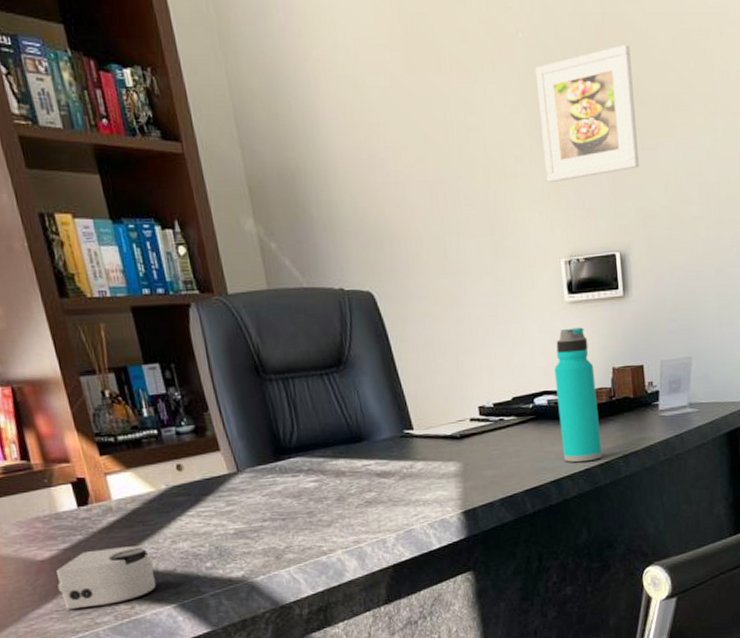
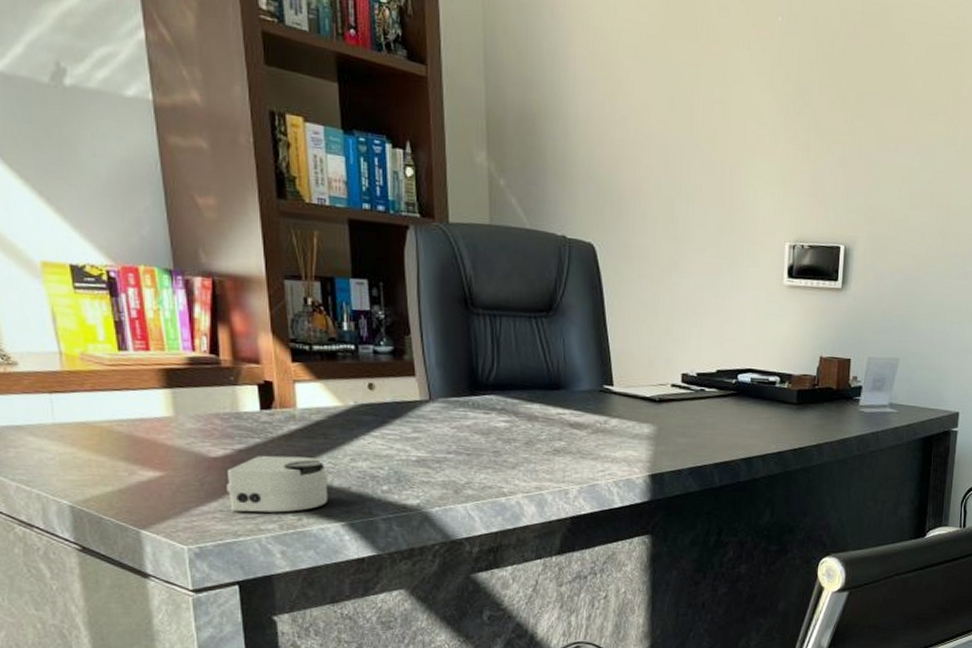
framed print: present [534,45,639,182] -> none [783,45,885,168]
water bottle: present [554,327,602,463] -> none [758,311,802,445]

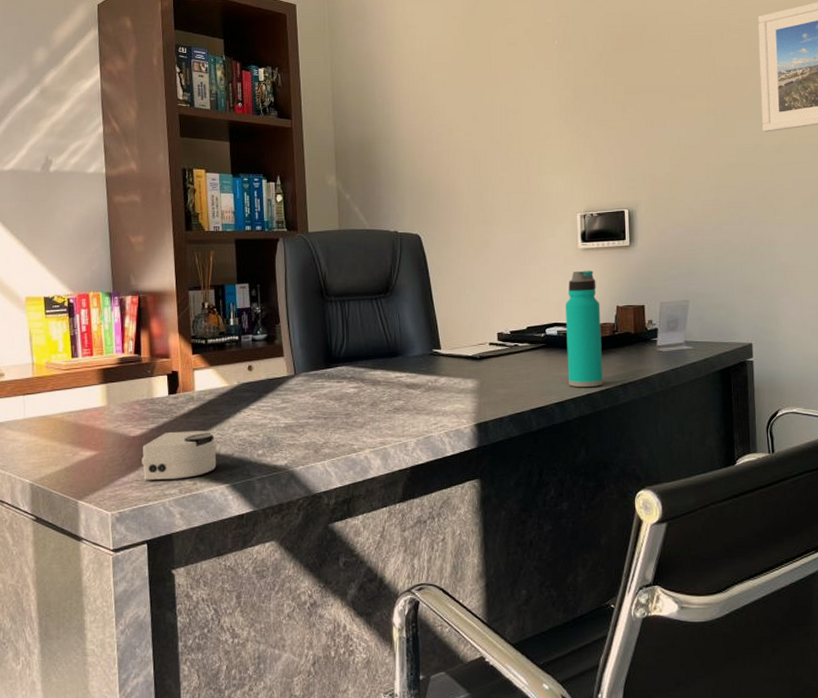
water bottle: none [758,311,802,445] -> present [566,270,603,388]

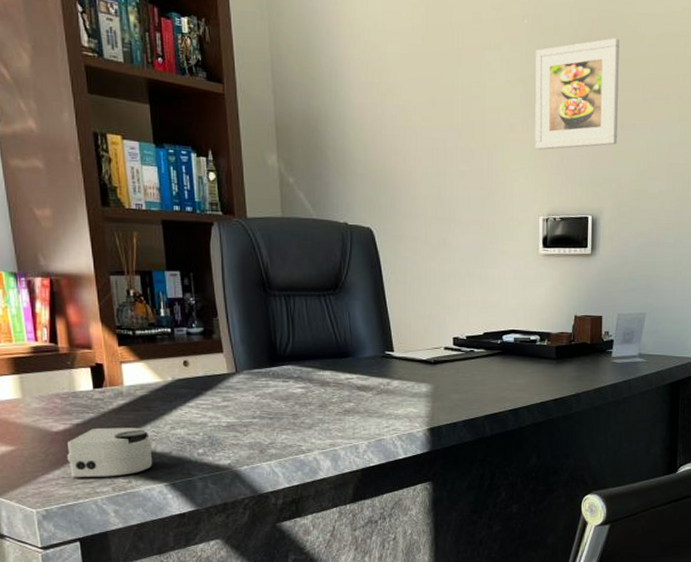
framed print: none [566,48,648,152] -> present [535,38,620,150]
water bottle: present [566,270,603,388] -> none [523,277,559,396]

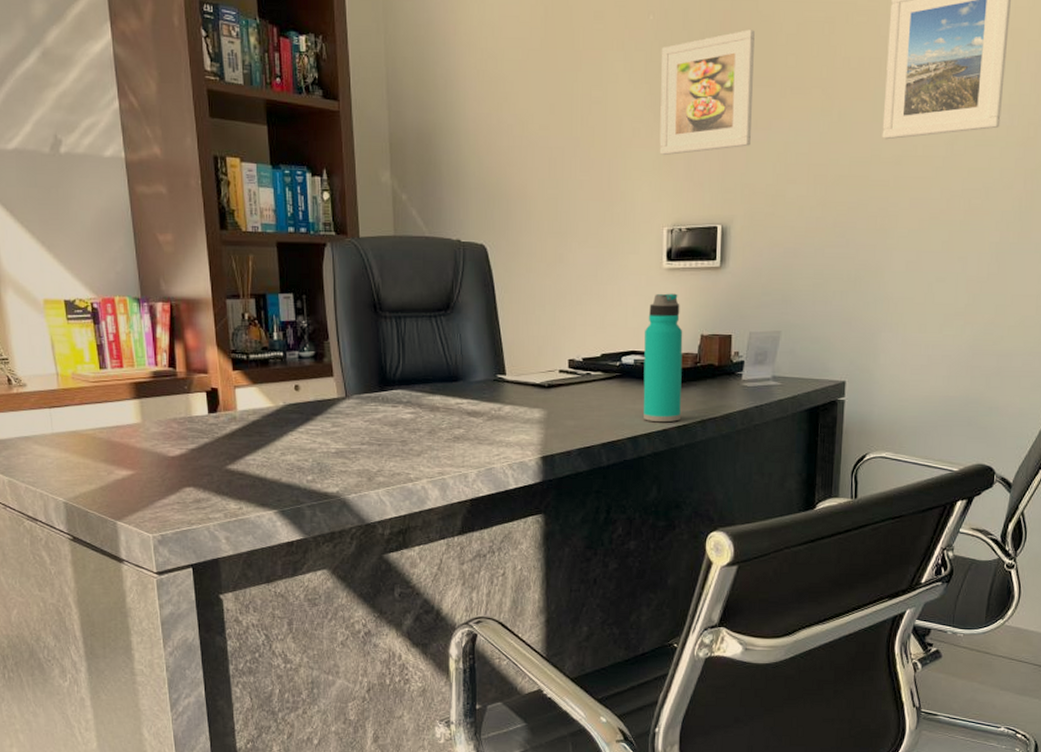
computer mouse: present [67,427,153,478] -> none [182,453,263,504]
water bottle: none [523,277,559,396] -> present [643,293,683,423]

